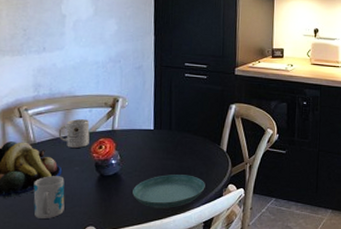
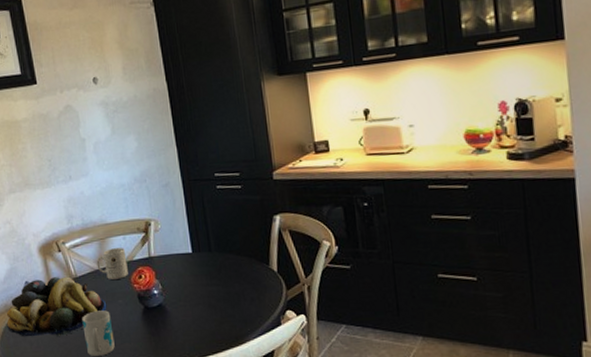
saucer: present [132,174,205,208] -> none [180,302,259,342]

